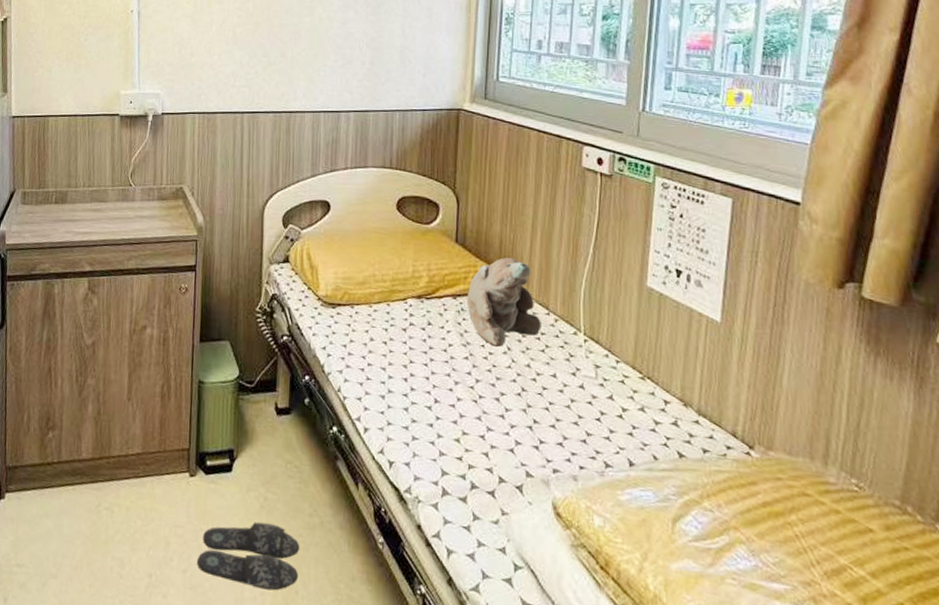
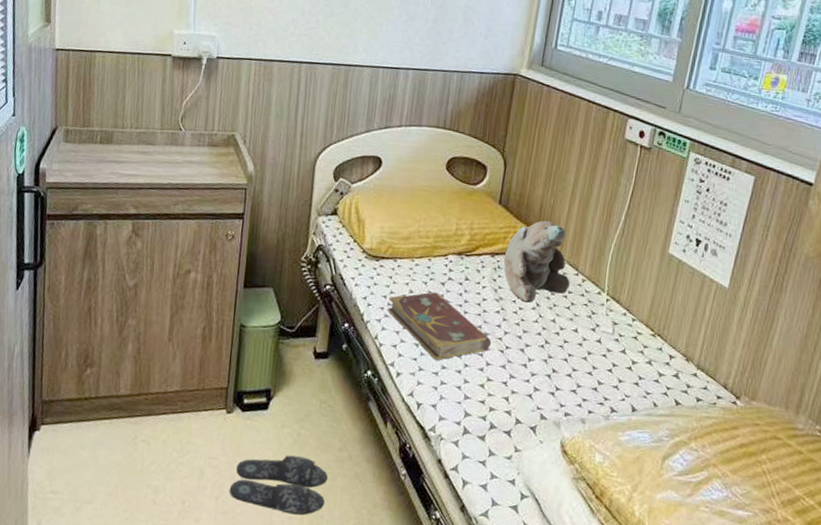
book: none [348,339,463,414] -> present [387,292,492,361]

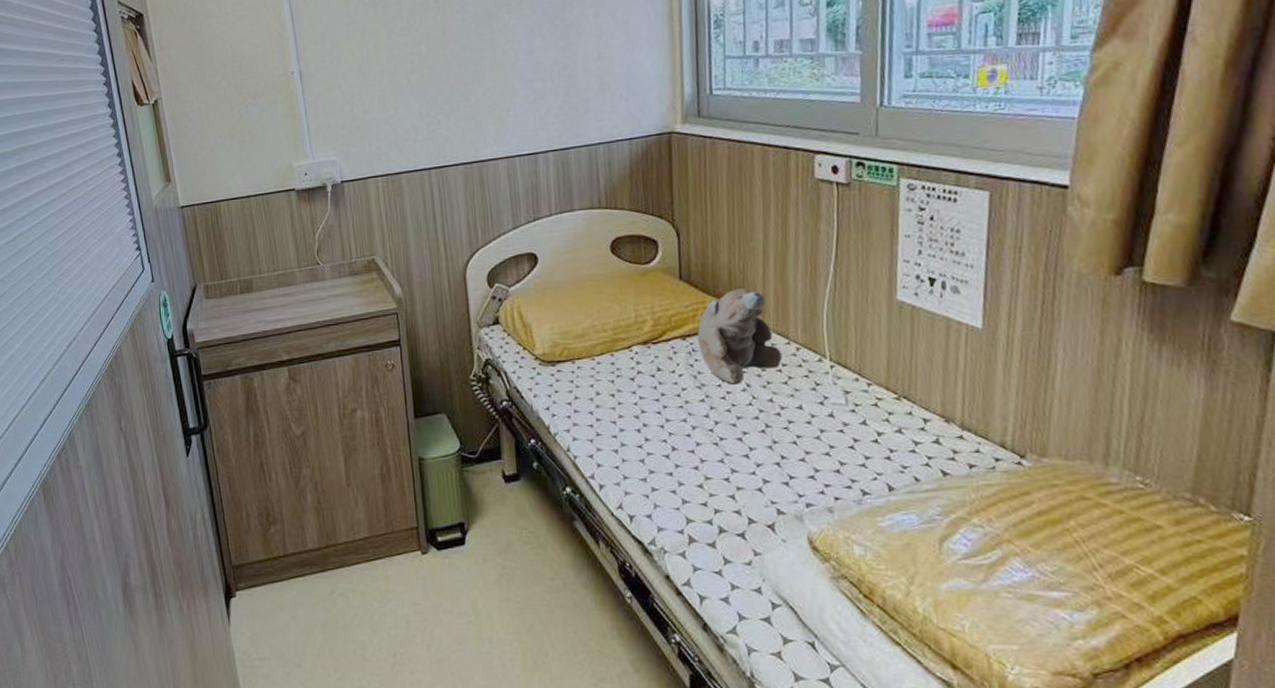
slippers: present [230,455,328,515] -> none [441,591,546,655]
book: present [387,292,492,361] -> none [573,390,702,466]

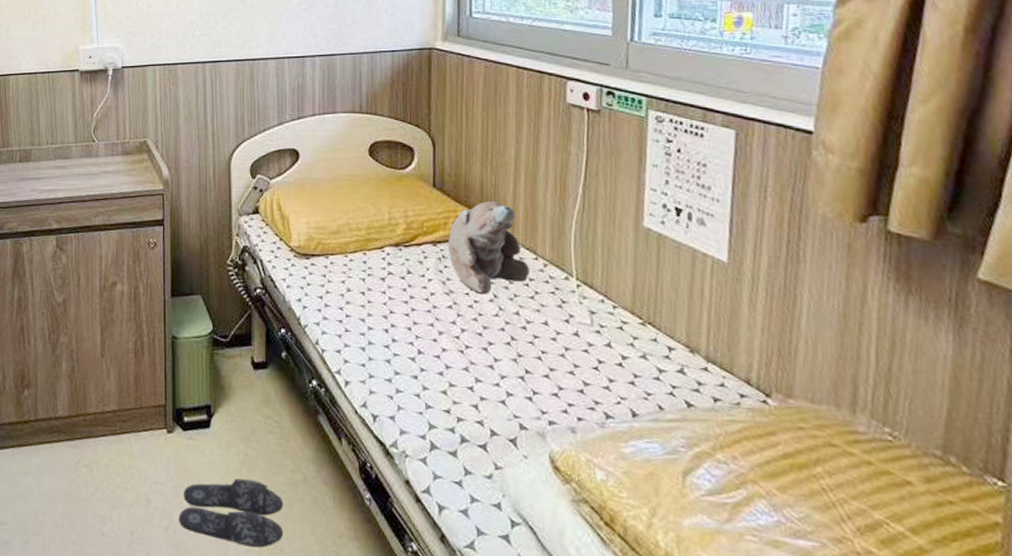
slippers: none [441,591,546,655] -> present [179,478,284,548]

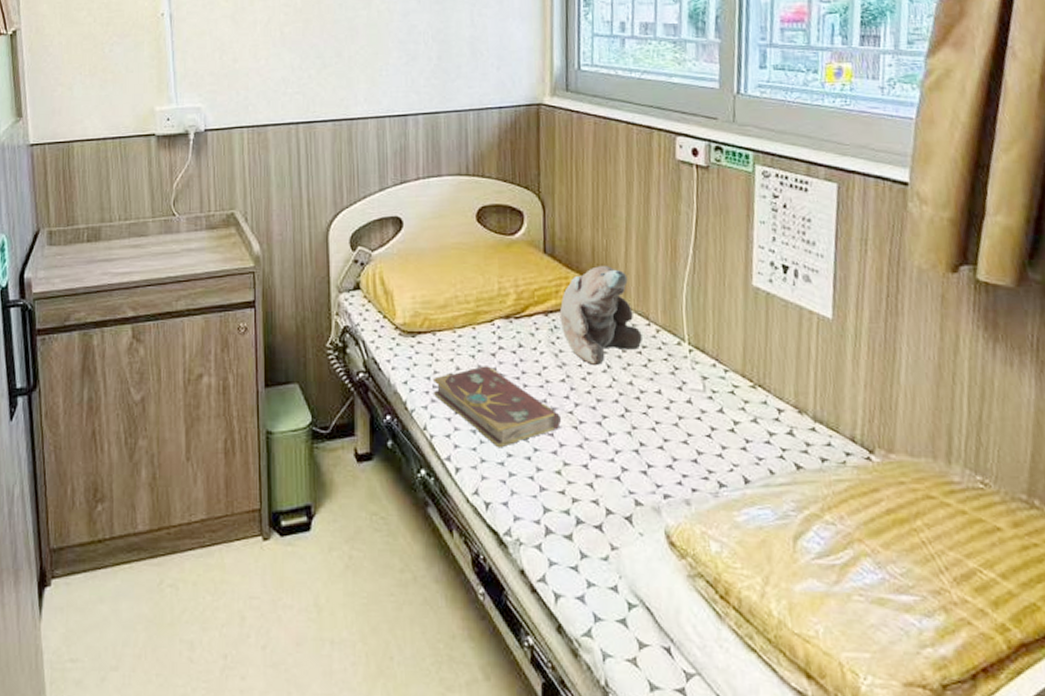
slippers: present [179,478,284,548] -> none [278,584,392,659]
book: none [324,289,448,366] -> present [432,366,562,448]

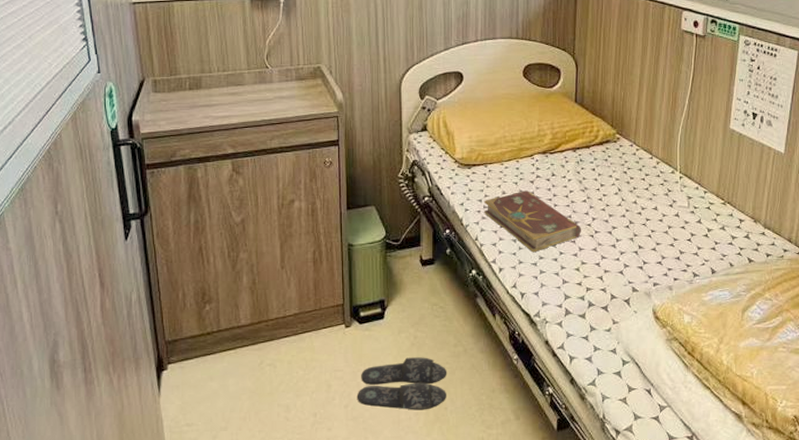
slippers: none [278,584,392,659] -> present [358,357,447,410]
stuffed animal: present [559,266,642,365] -> none [584,113,646,189]

